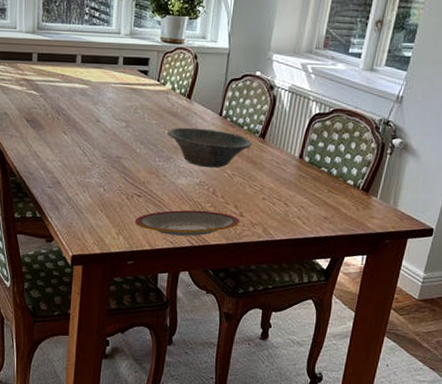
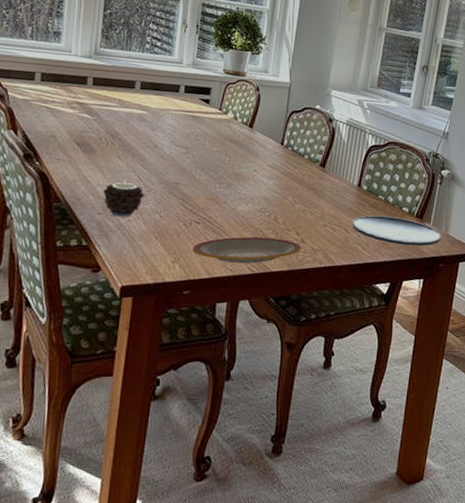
candle: none [52,154,90,191] -> present [103,179,145,217]
bowl: present [167,127,252,168] -> none [229,155,313,195]
plate: none [292,188,389,222] -> present [352,215,442,247]

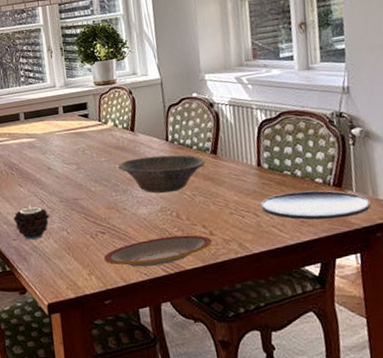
bowl: none [229,155,313,195] -> present [118,155,206,194]

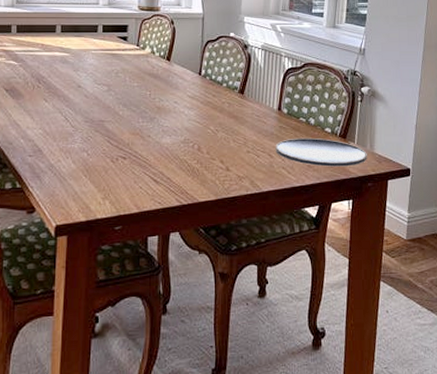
candle: present [13,204,50,240] -> none [33,121,72,158]
plate: present [104,235,213,267] -> none [121,168,227,195]
bowl: present [118,155,206,194] -> none [149,88,232,126]

